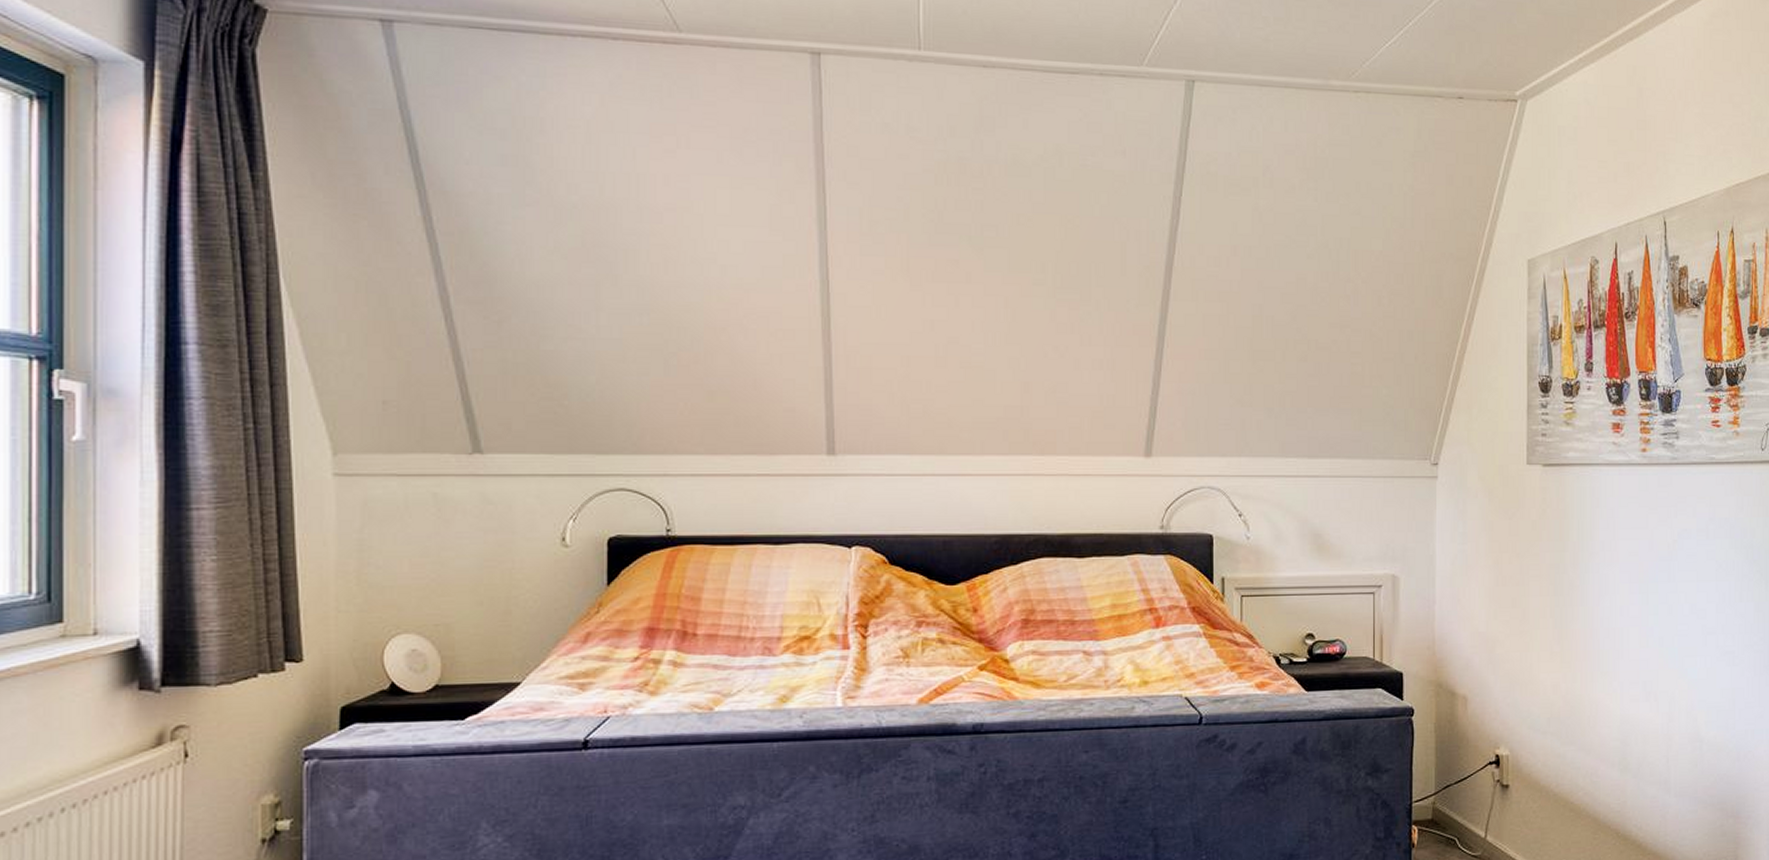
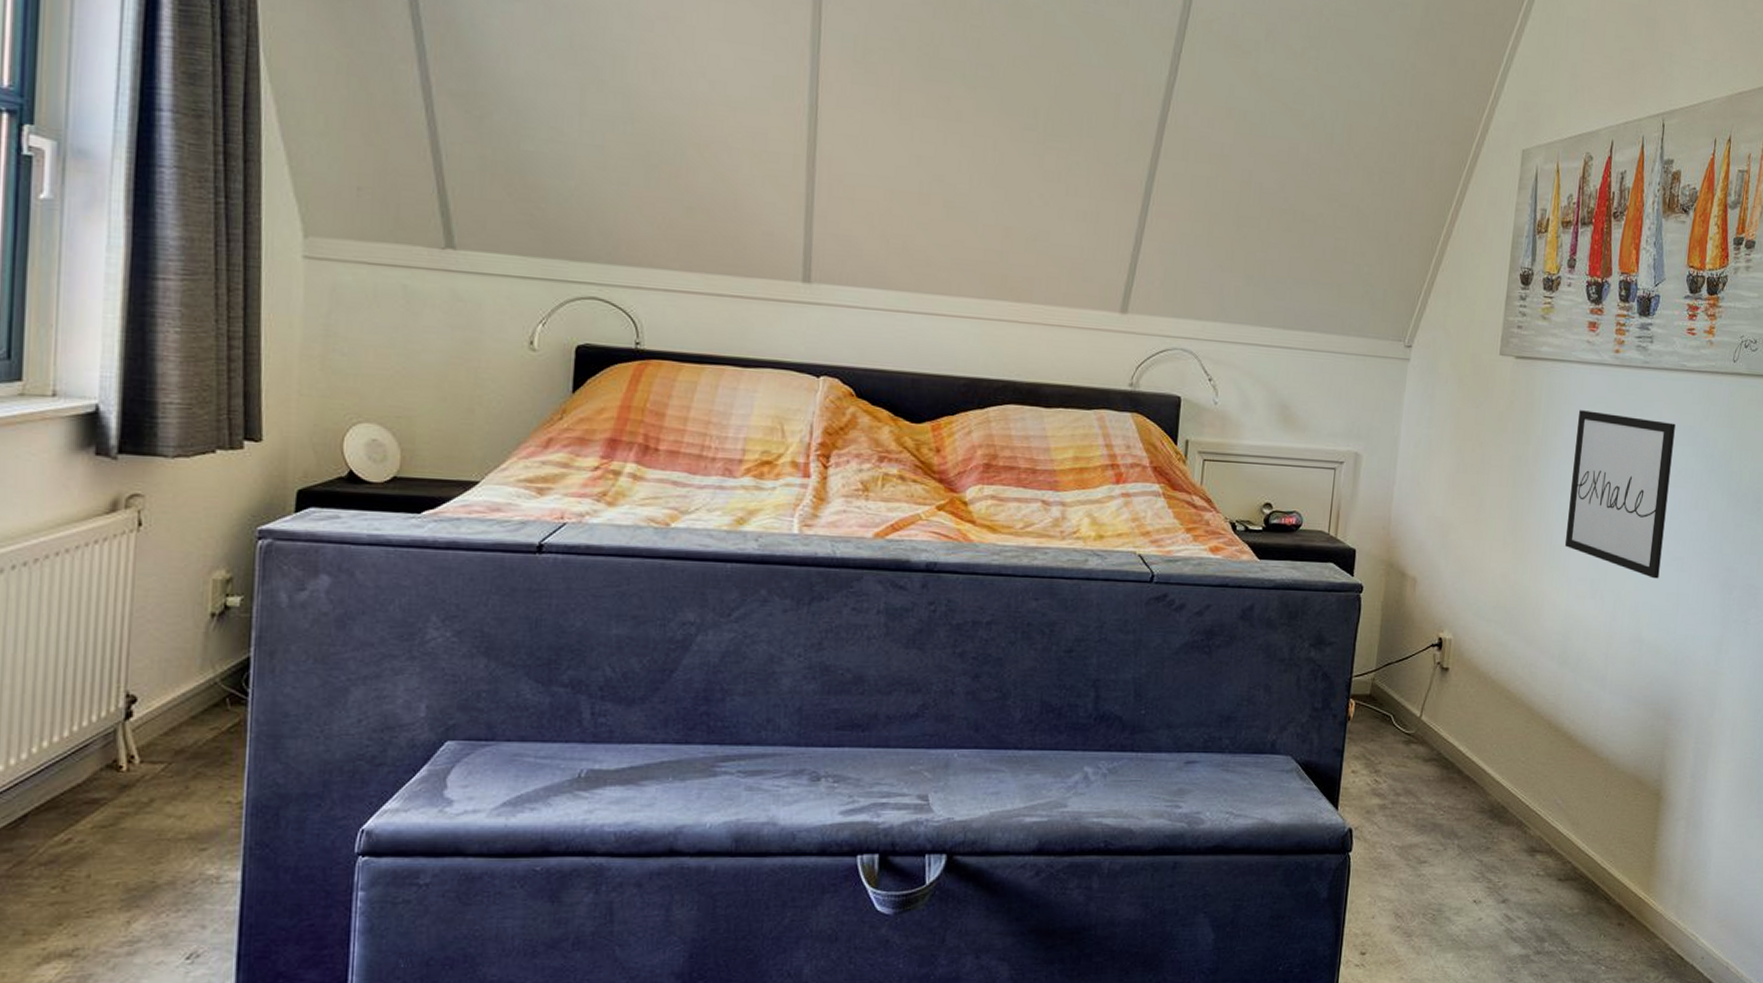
wall art: none [1613,512,1711,676] -> present [1565,410,1676,579]

